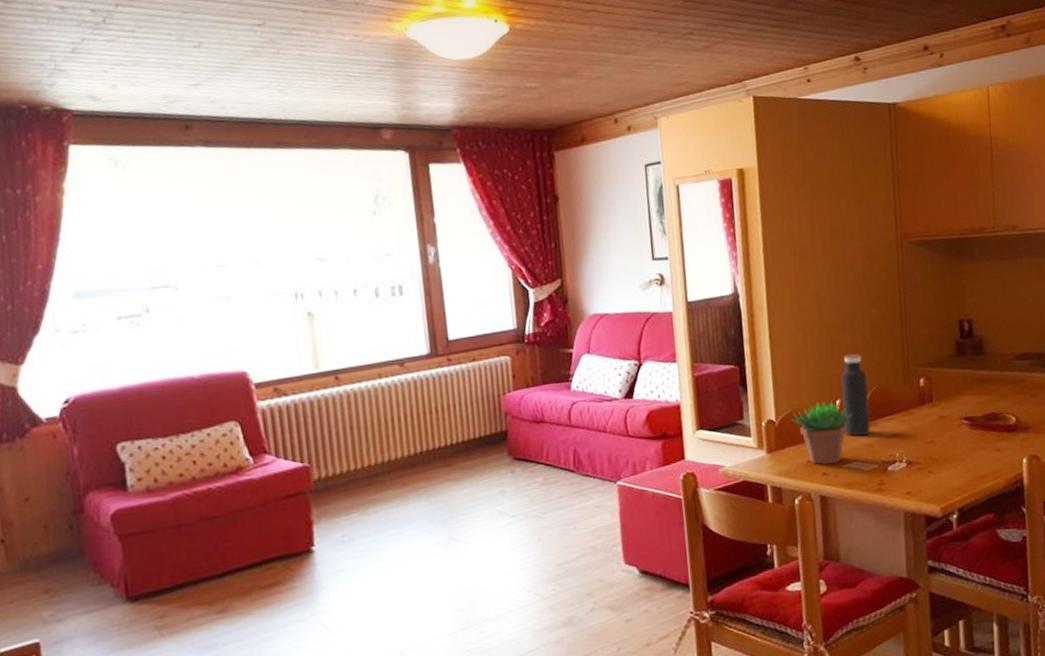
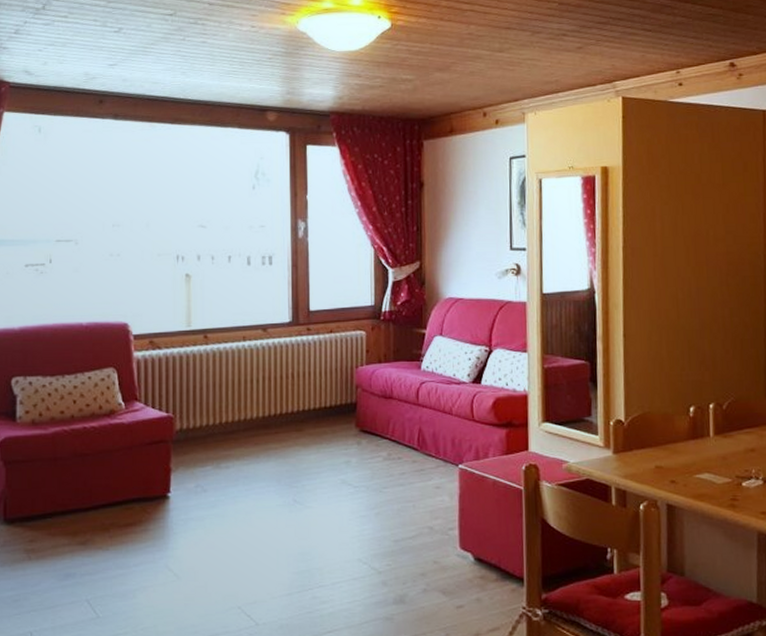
succulent plant: present [791,401,853,465] -> none [641,406,707,473]
water bottle: present [841,353,871,436] -> none [697,360,726,447]

